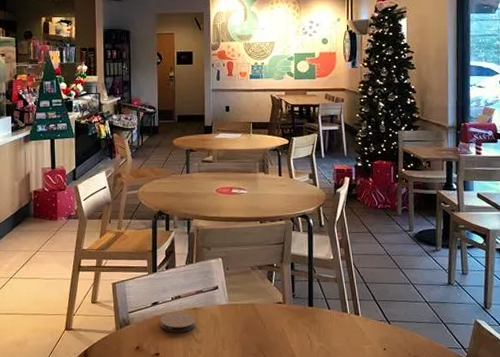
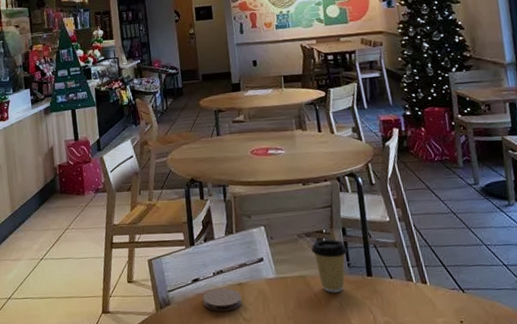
coffee cup: none [262,272,293,320] -> present [311,239,347,293]

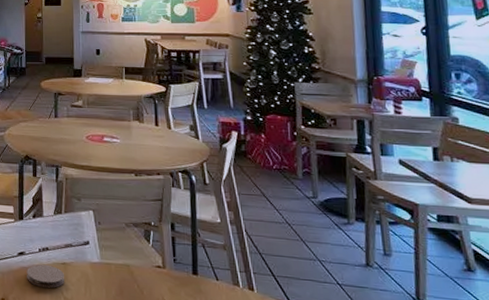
coffee cup: present [311,239,347,293] -> none [138,231,174,287]

